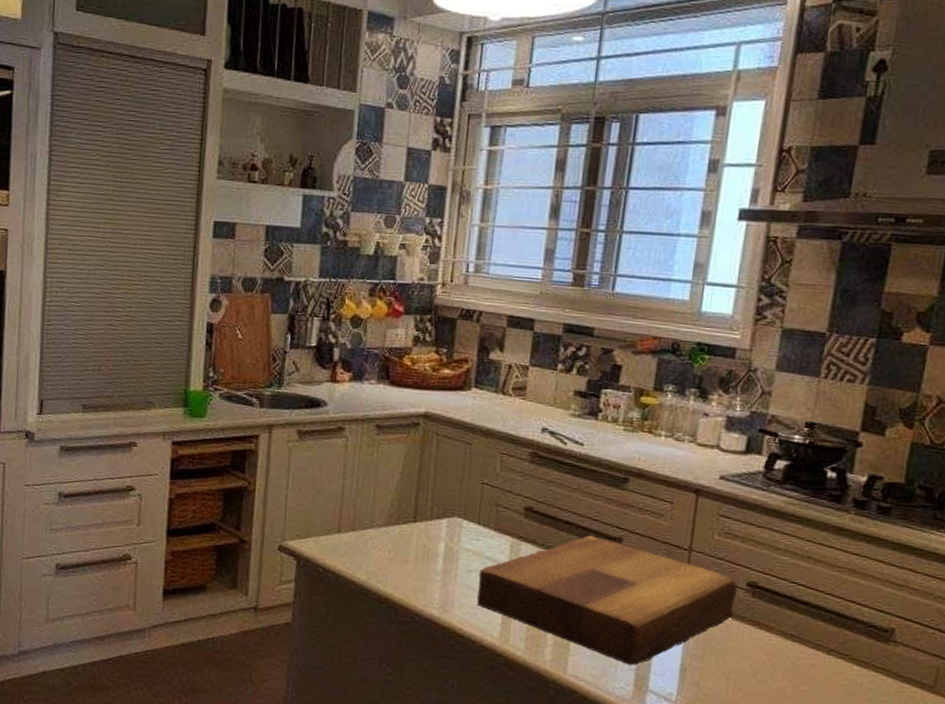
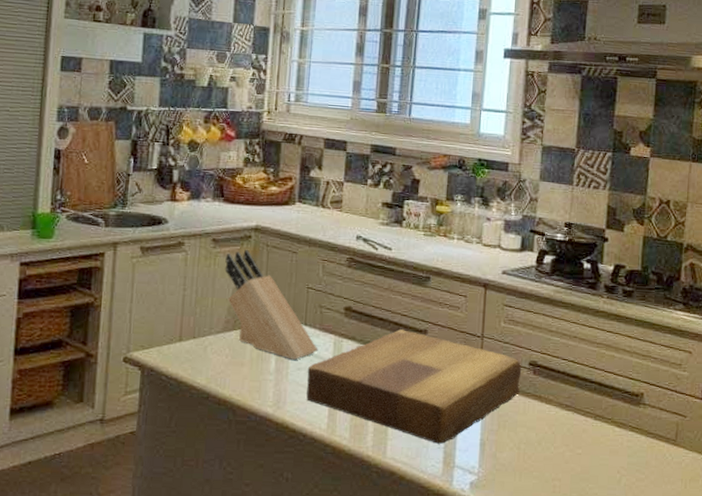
knife block: none [389,438,493,561] -> present [225,250,318,360]

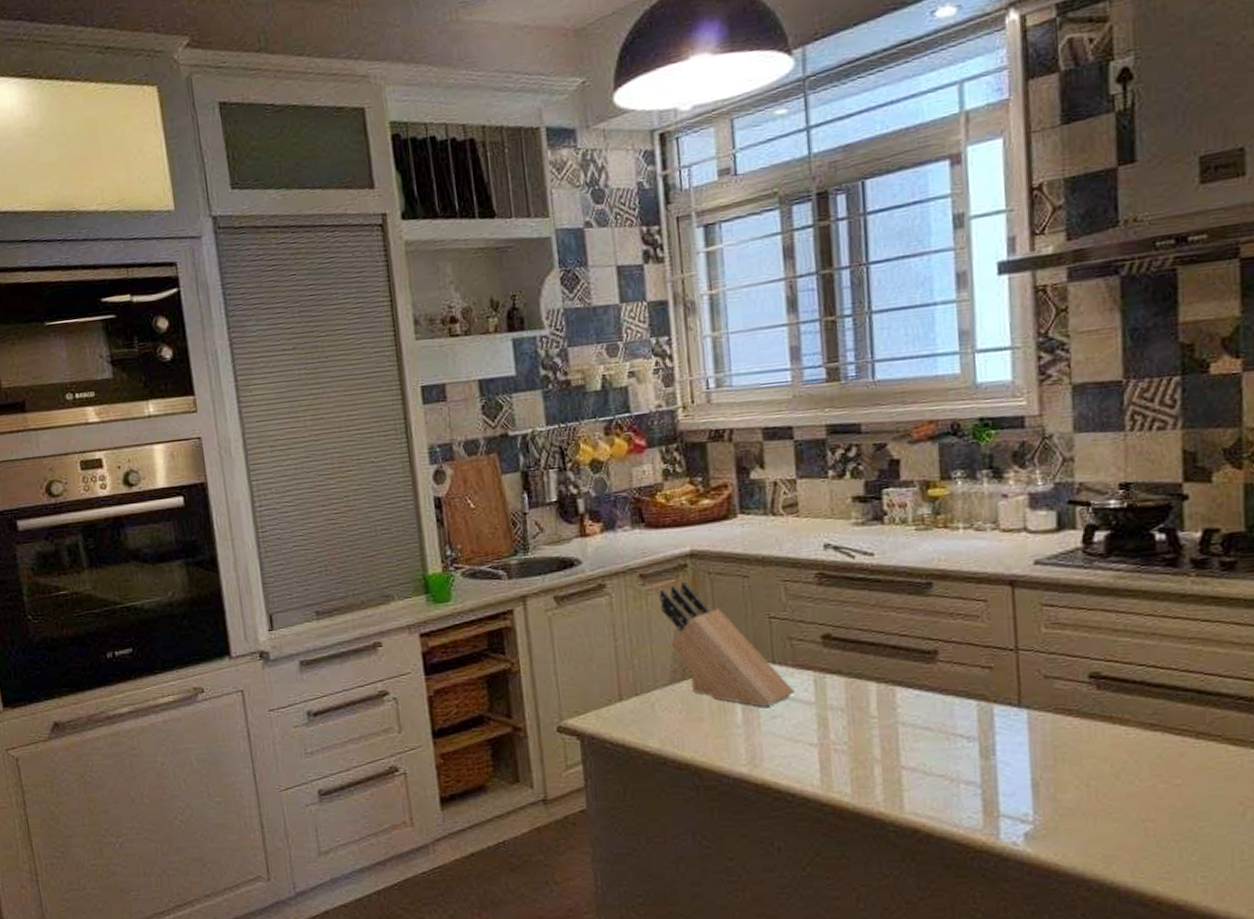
cutting board: present [306,329,522,444] -> none [784,653,1081,790]

